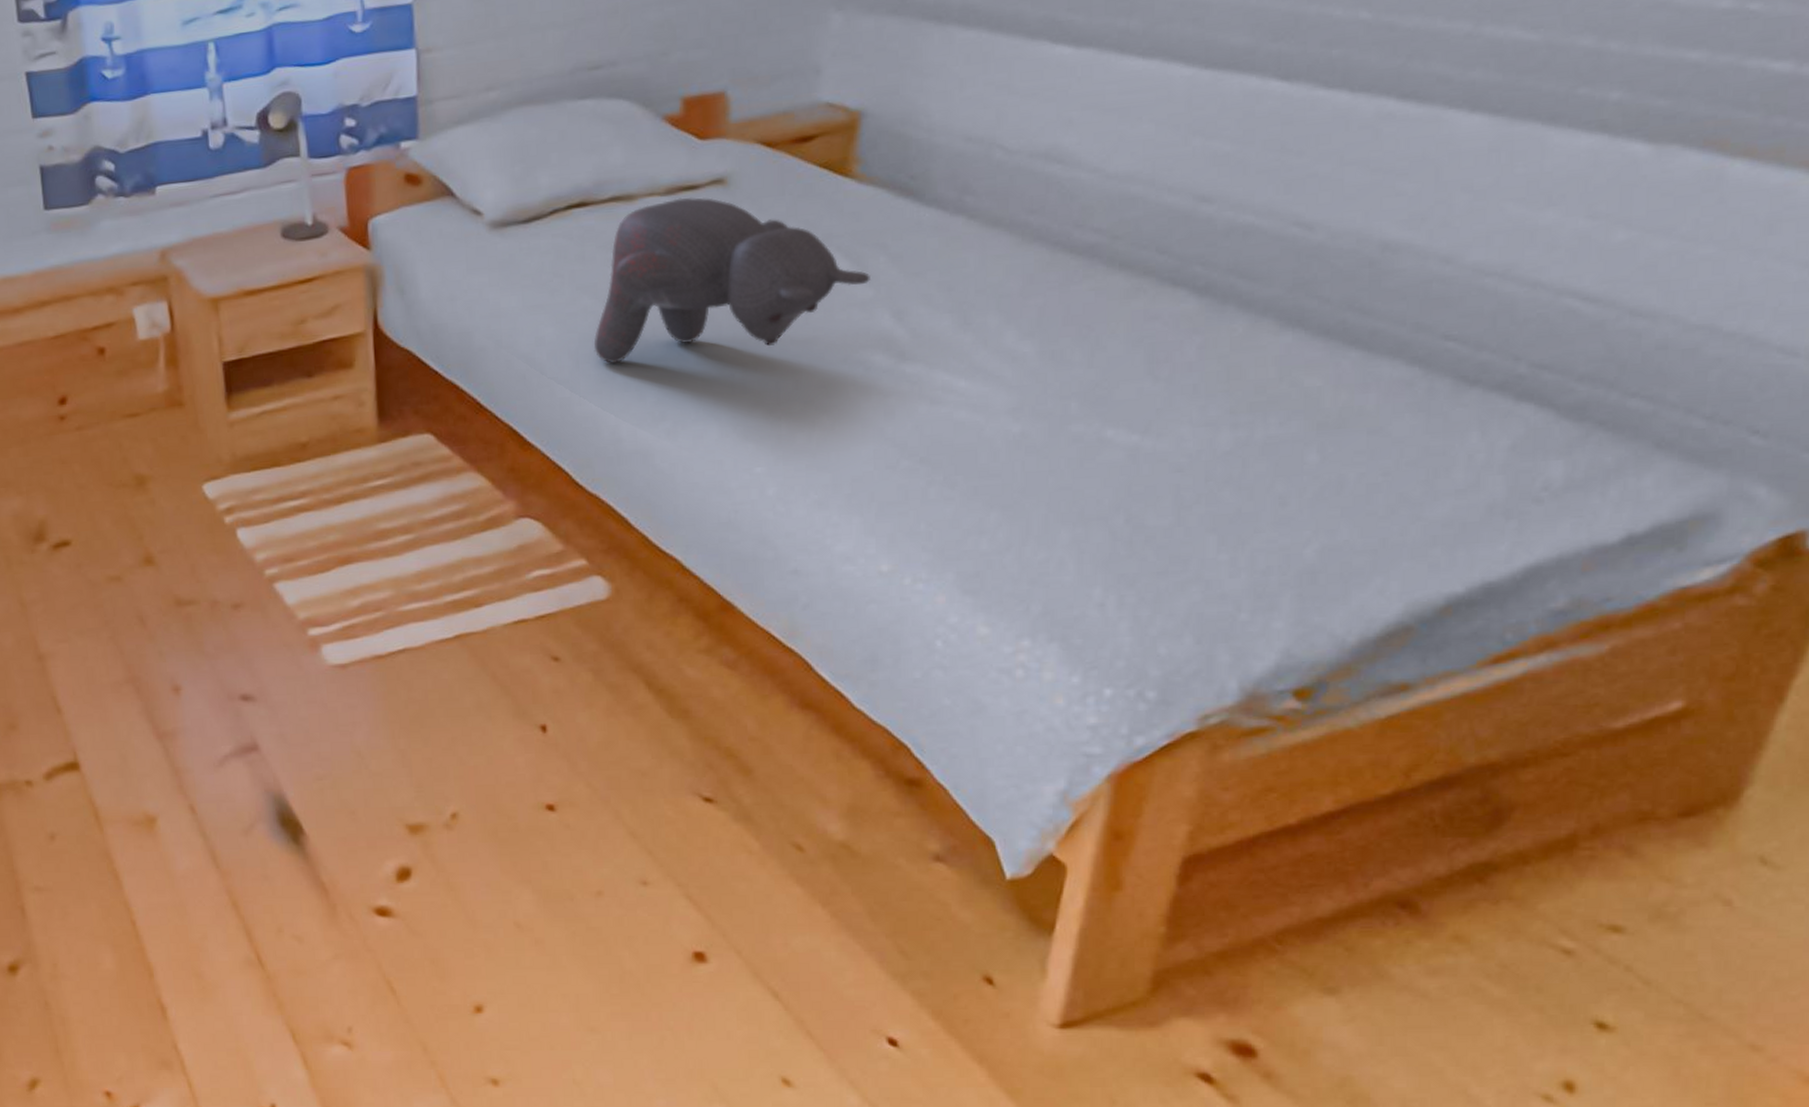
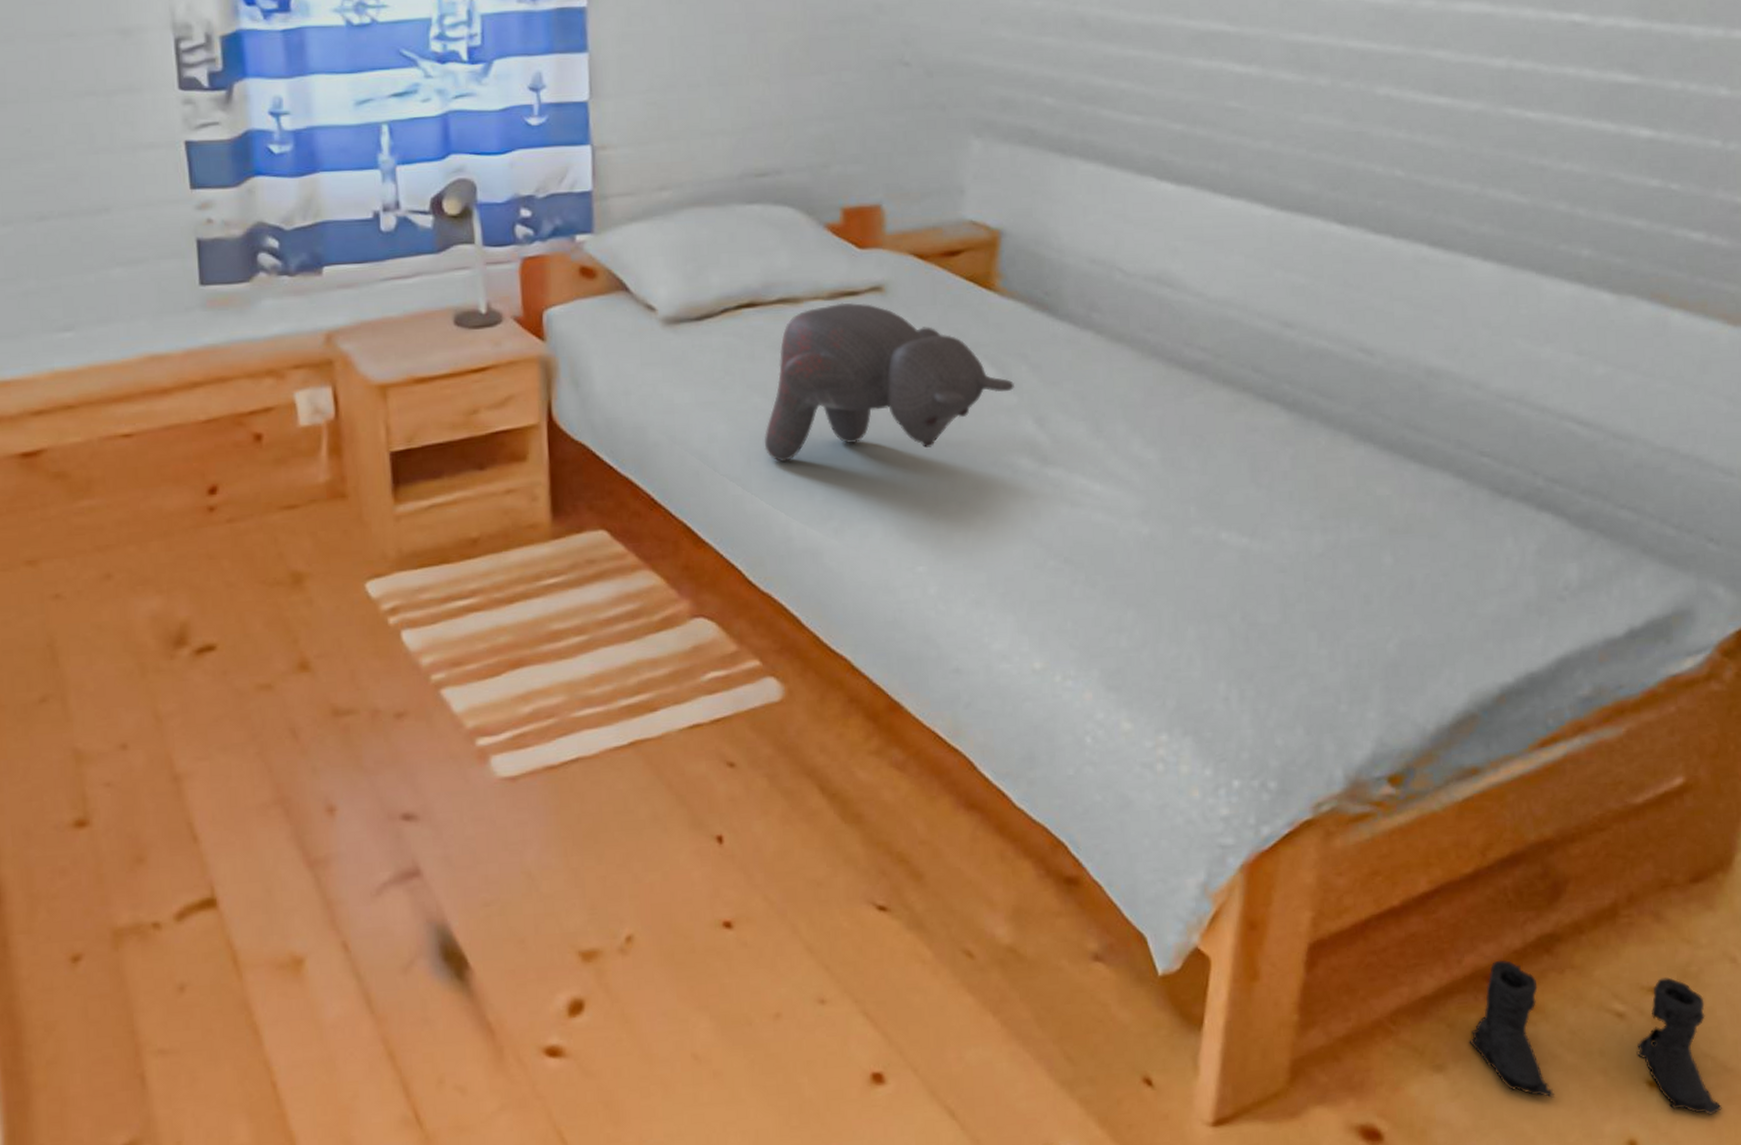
boots: none [1370,886,1692,1064] -> present [1469,959,1722,1115]

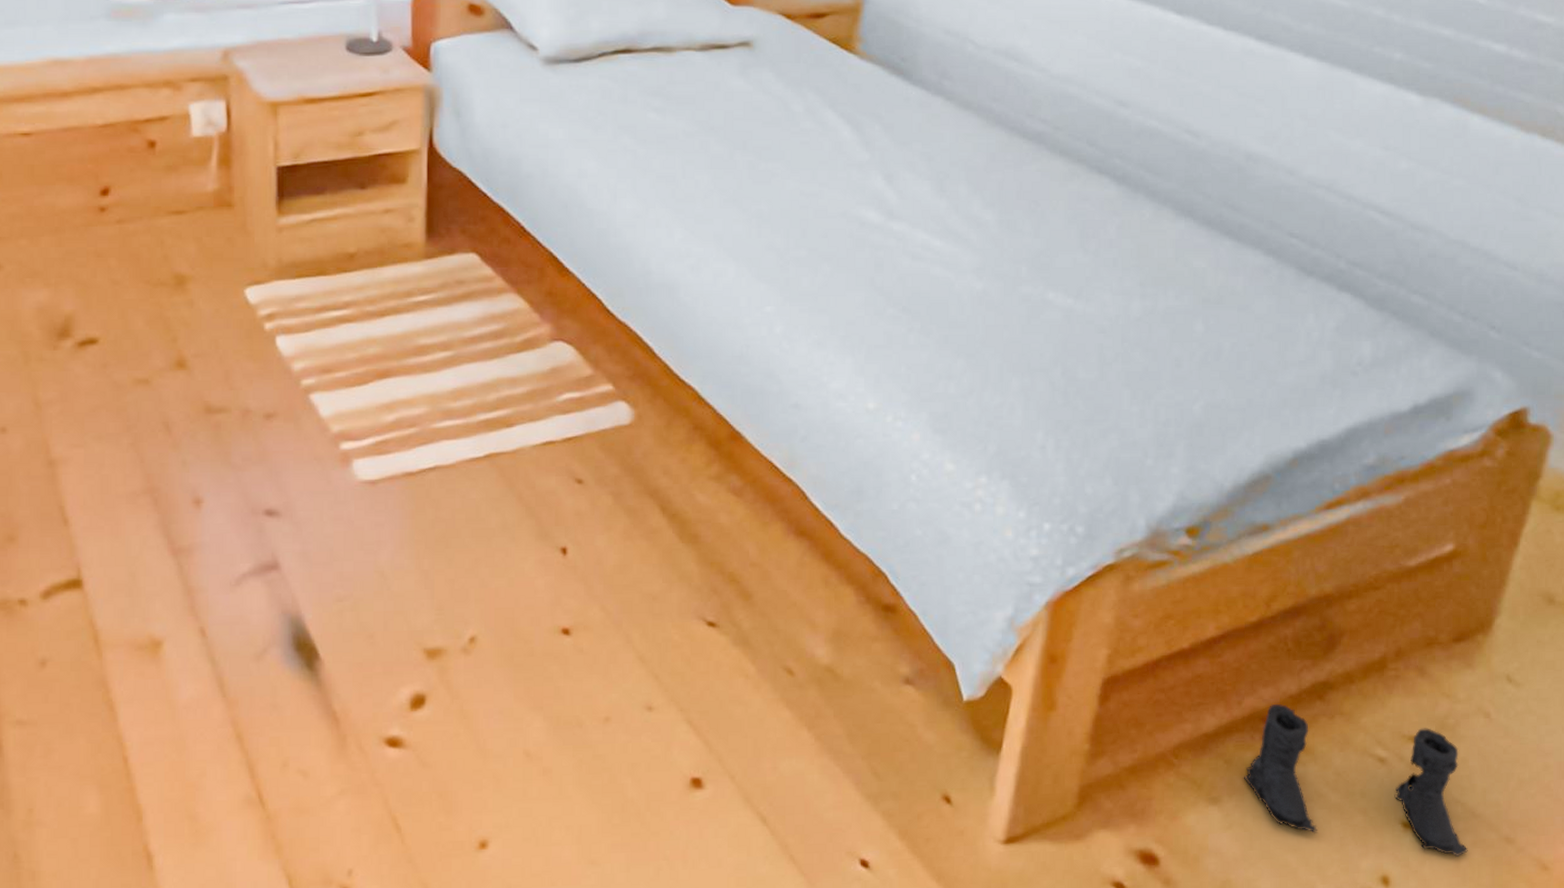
teddy bear: present [764,302,1014,463] -> none [630,54,867,201]

